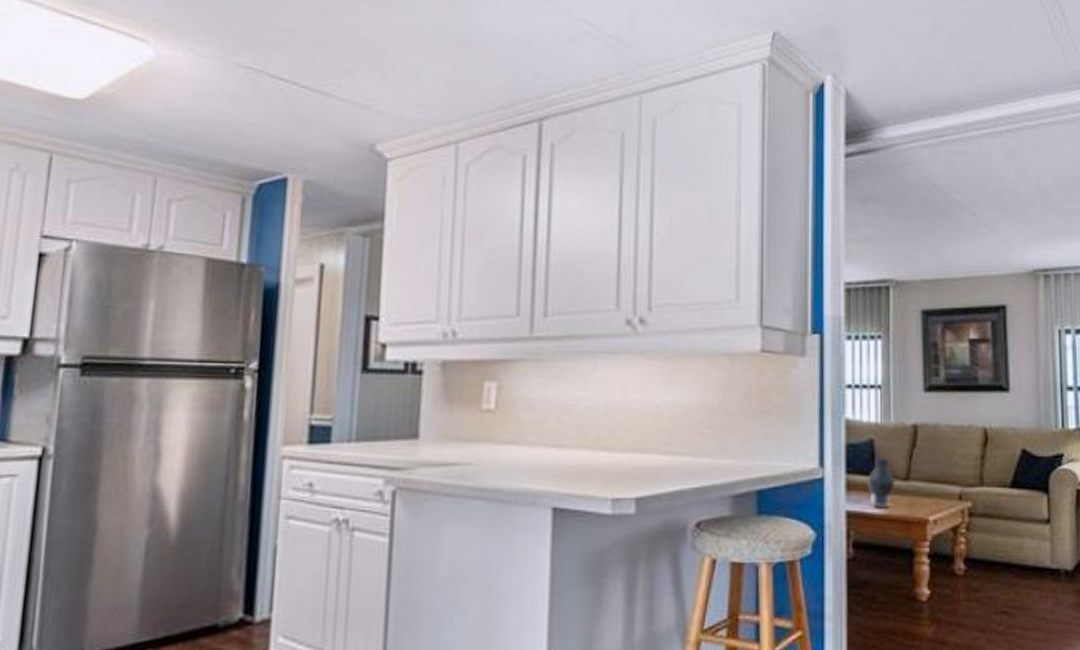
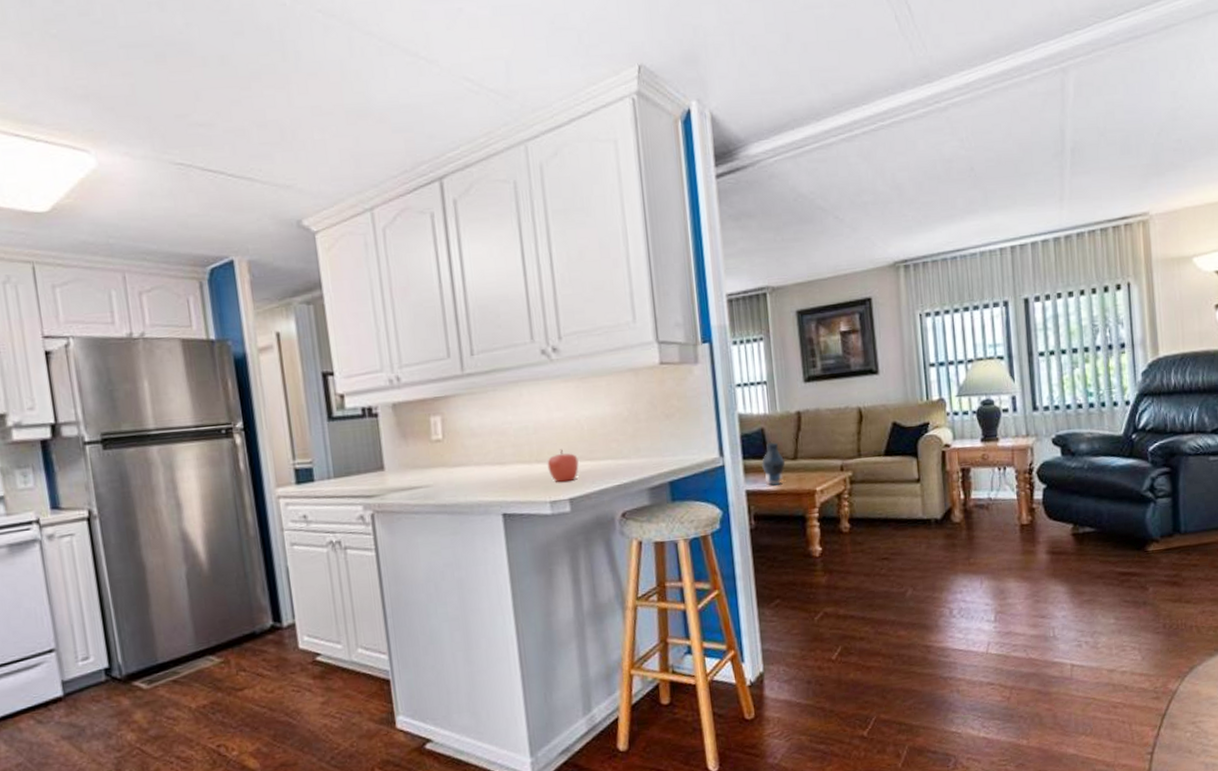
fruit: none [615,437,652,478] -> present [547,449,579,483]

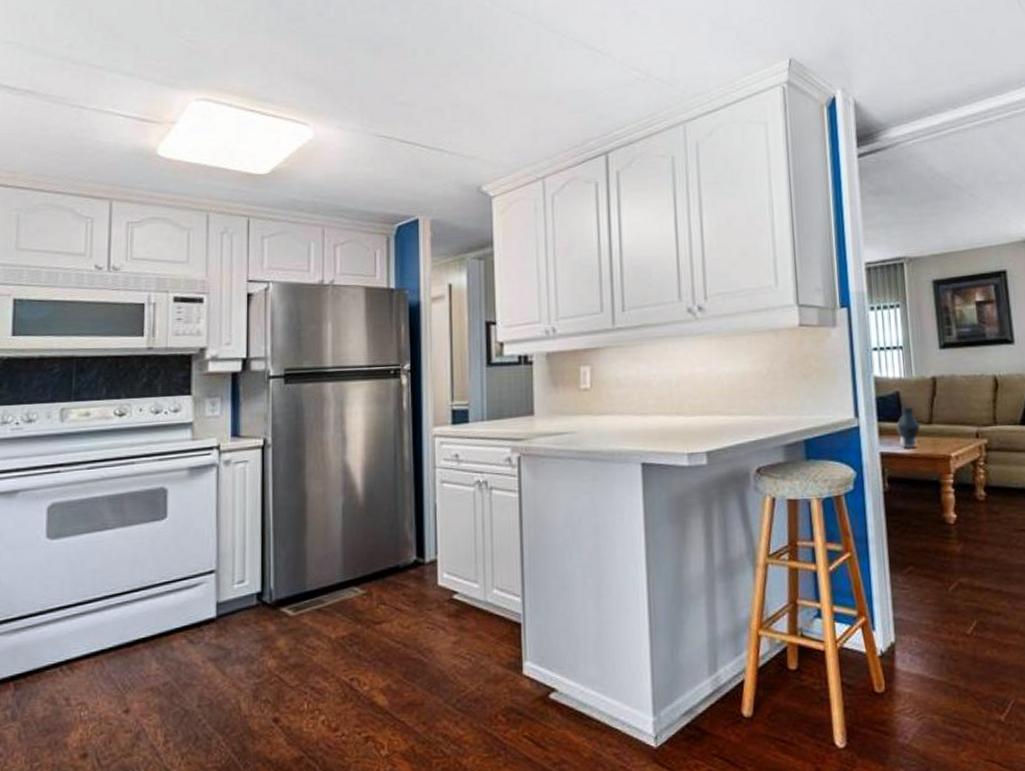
fruit: present [547,449,579,483] -> none [687,403,717,436]

